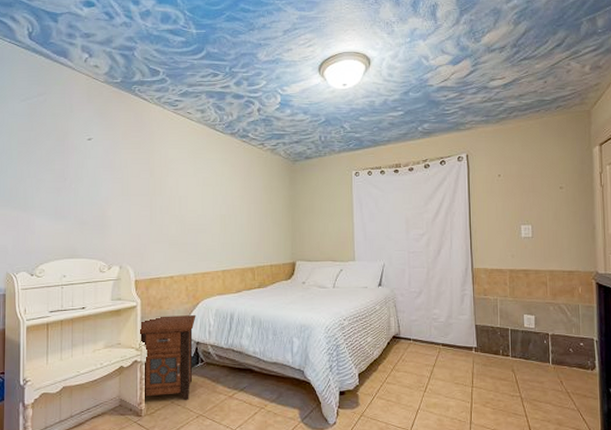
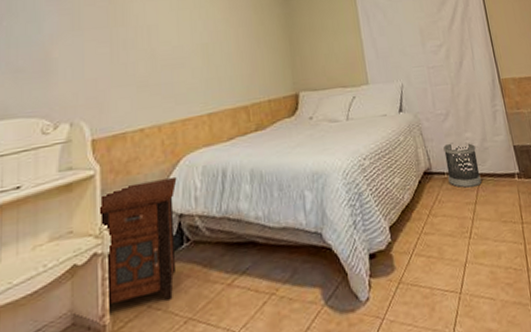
wastebasket: none [413,316,442,354] -> present [443,143,482,189]

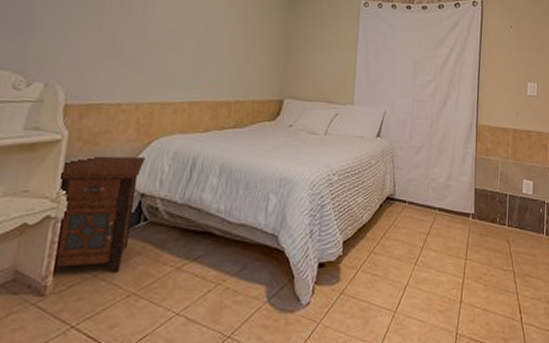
wastebasket: present [443,143,482,189] -> none [408,175,440,220]

